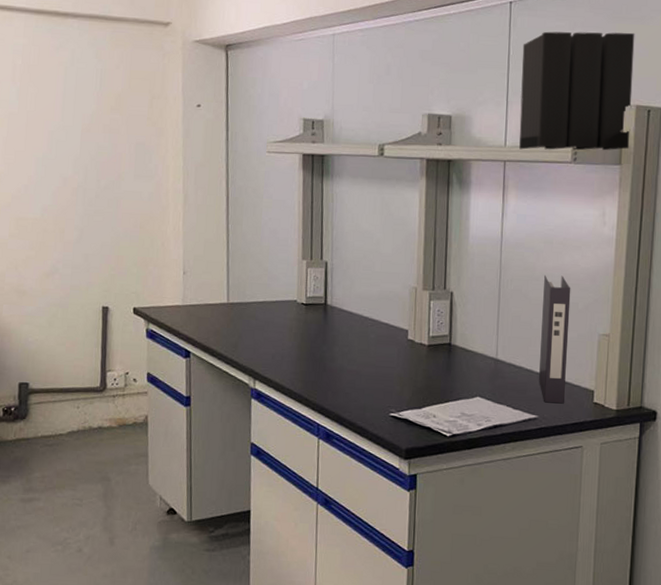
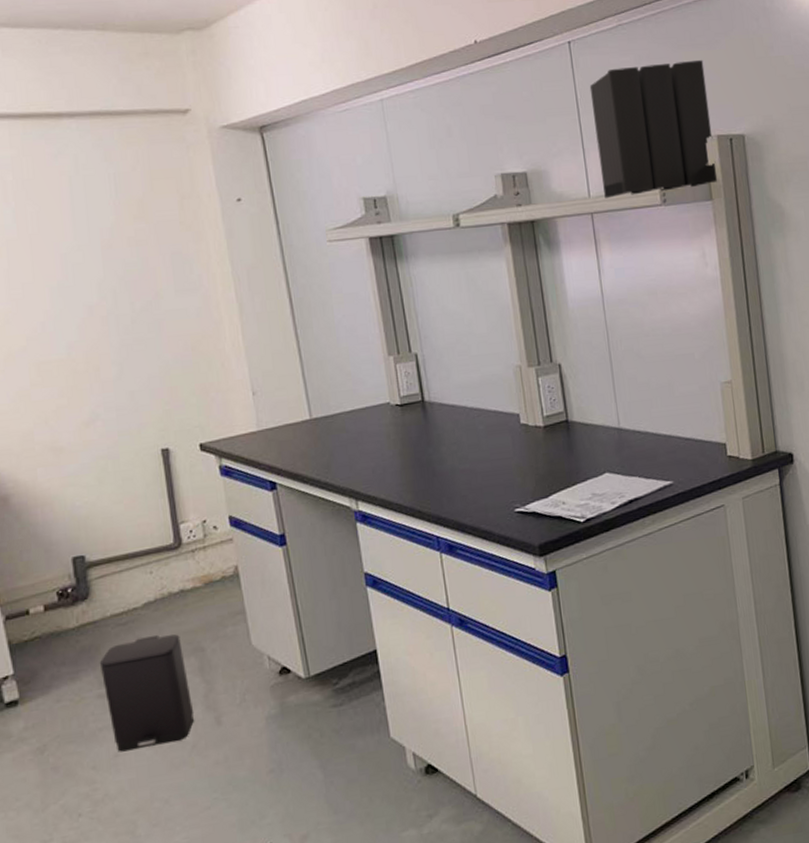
pedal bin: none [26,459,94,551] -> present [99,634,194,752]
binder: present [539,274,571,404] -> none [654,326,698,466]

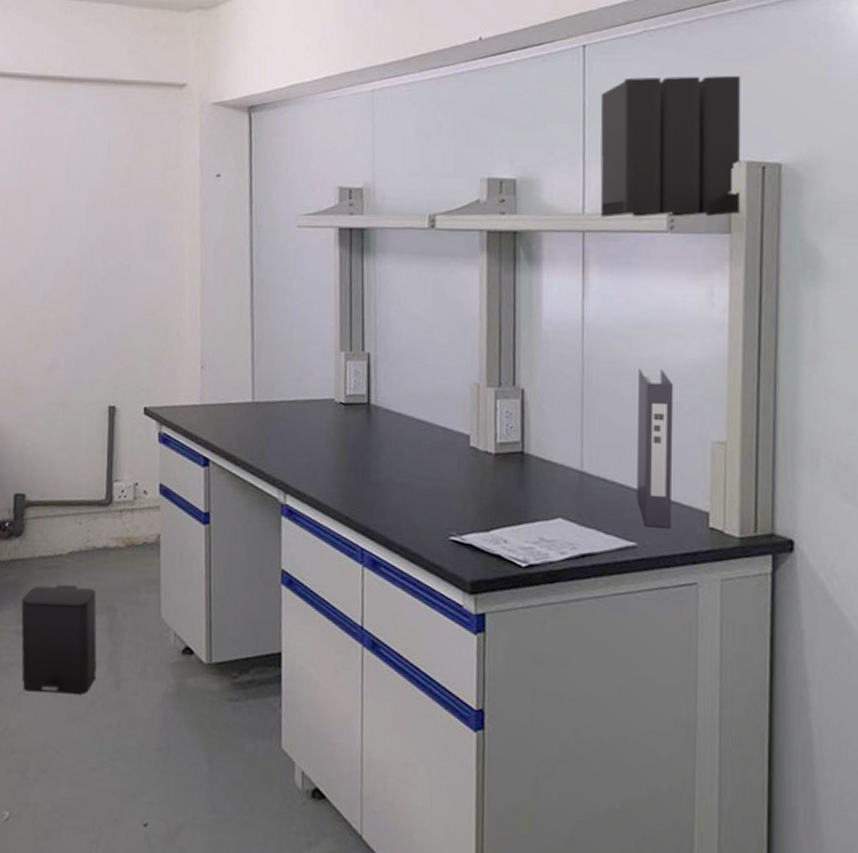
binder: none [654,326,698,466] -> present [637,368,674,529]

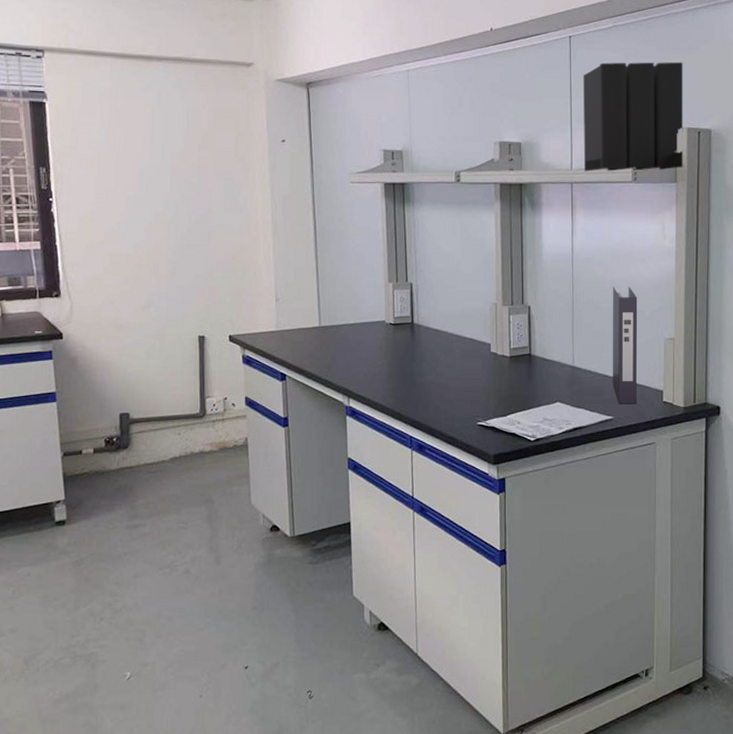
pedal bin: present [21,584,97,695] -> none [131,484,200,574]

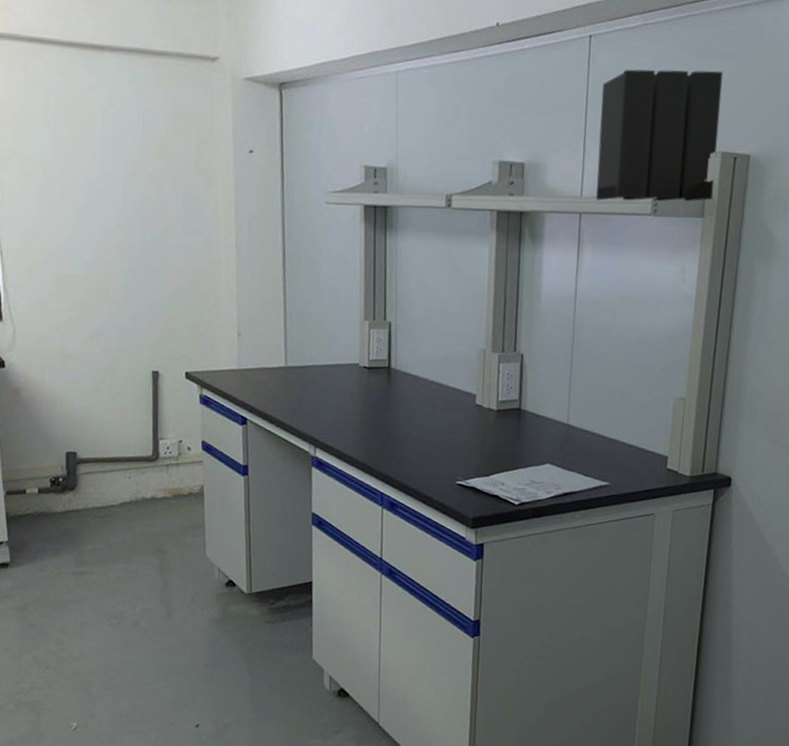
binder: present [613,286,638,404] -> none [611,335,647,471]

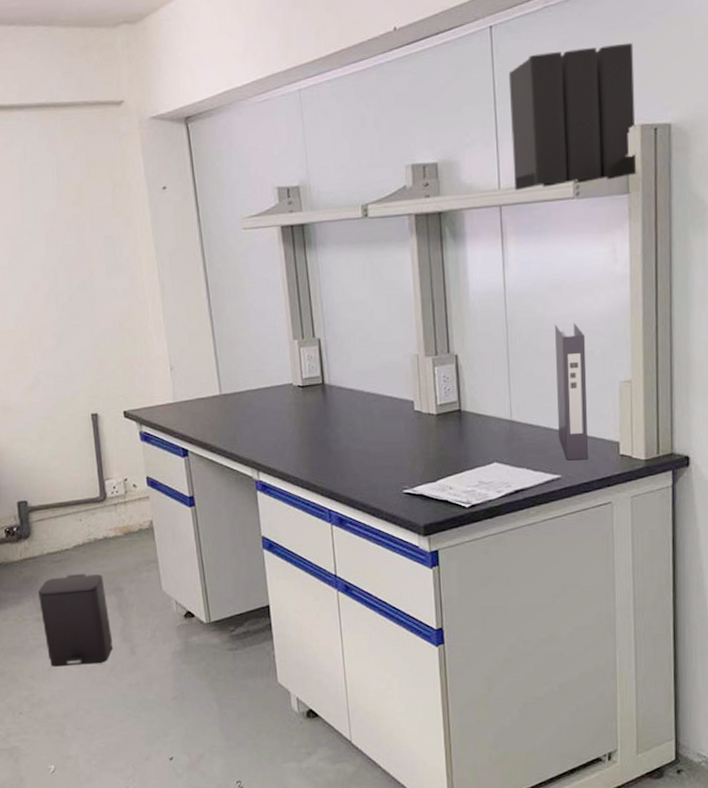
pedal bin: none [77,531,150,624] -> present [37,573,113,667]
binder: none [611,335,647,471] -> present [555,323,588,461]

